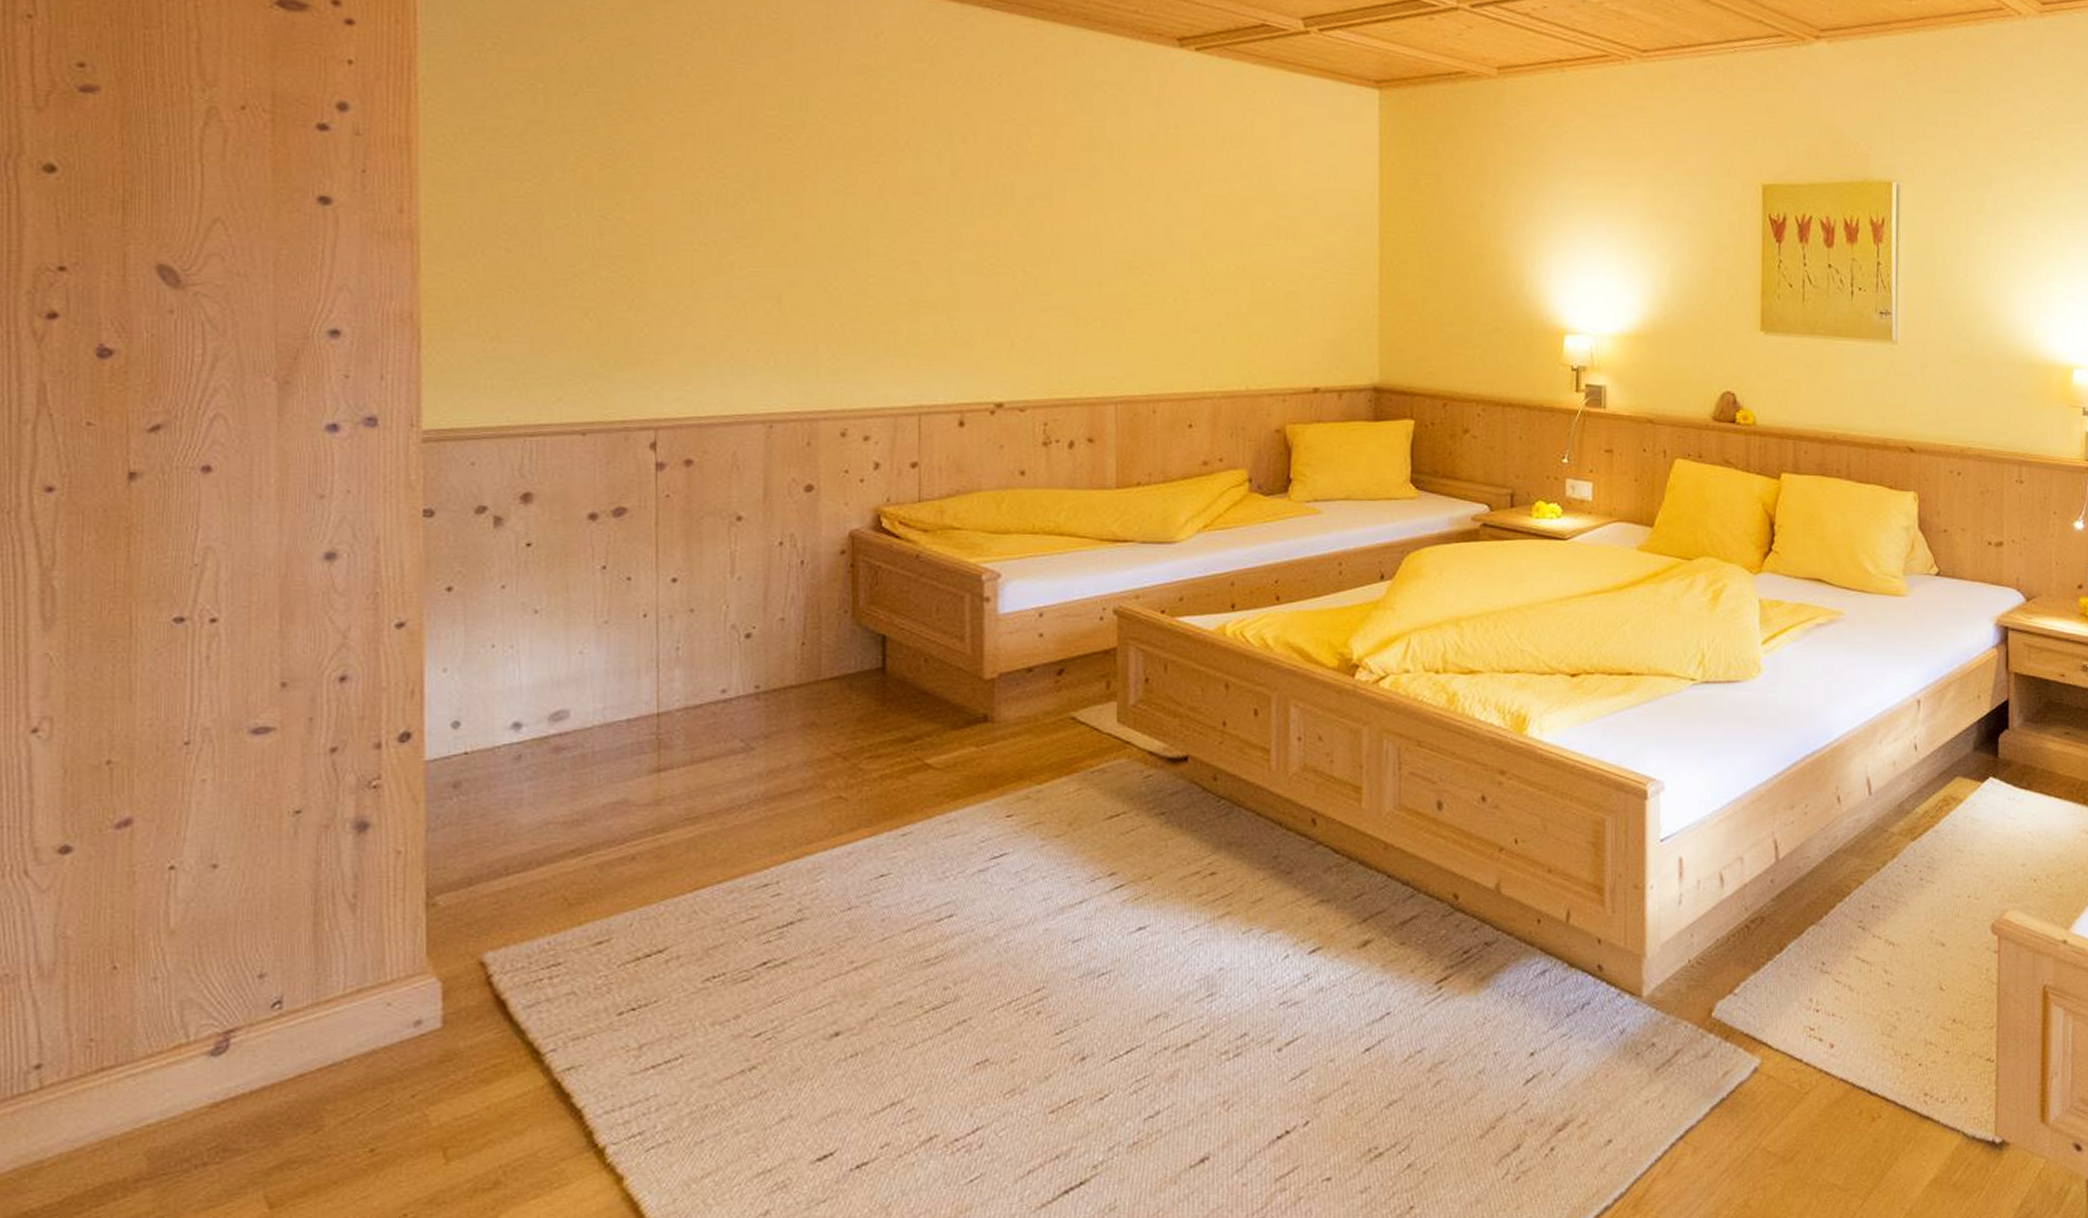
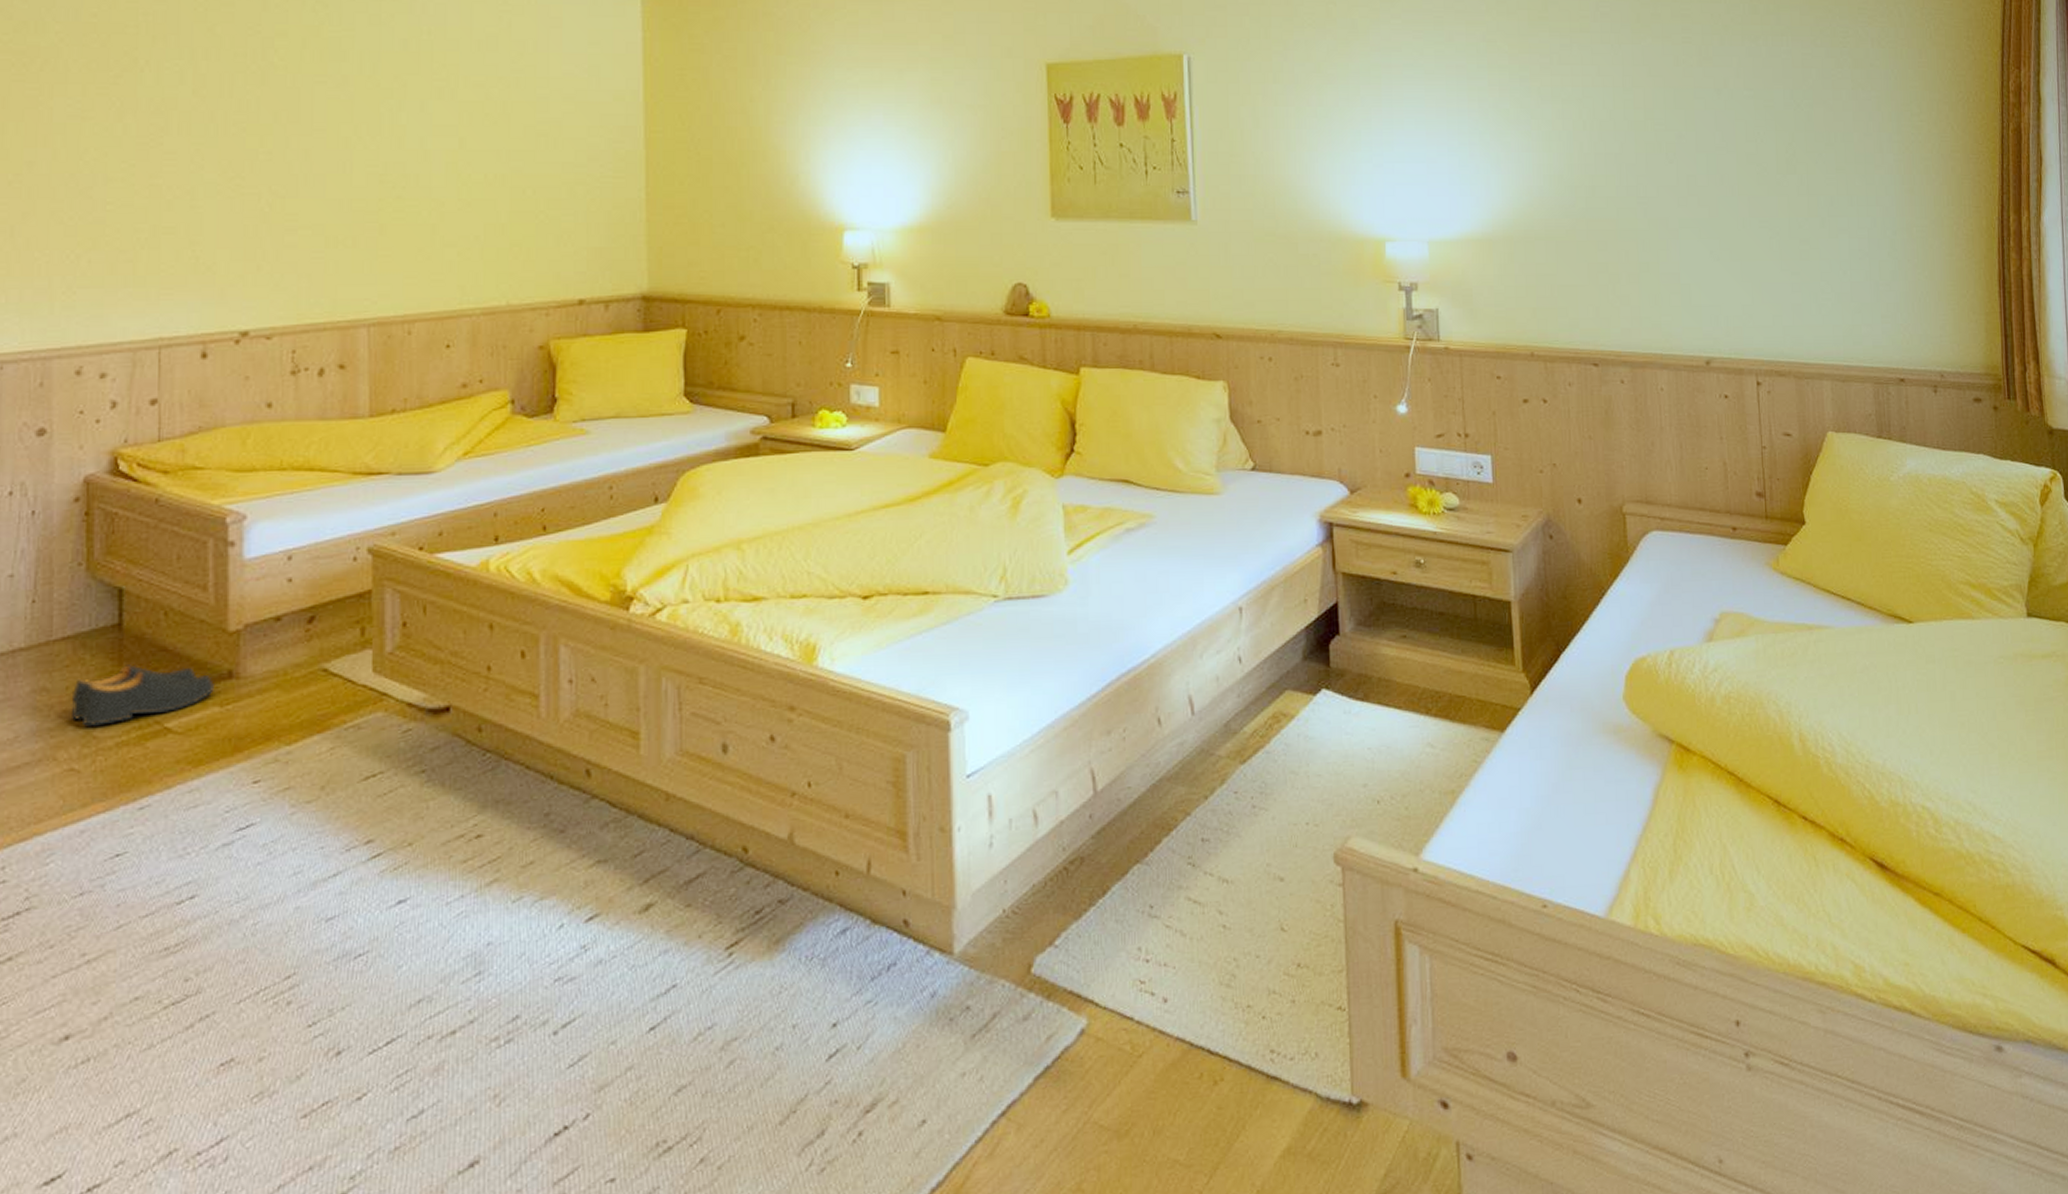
shoes: none [840,705,971,760] -> present [72,664,214,728]

